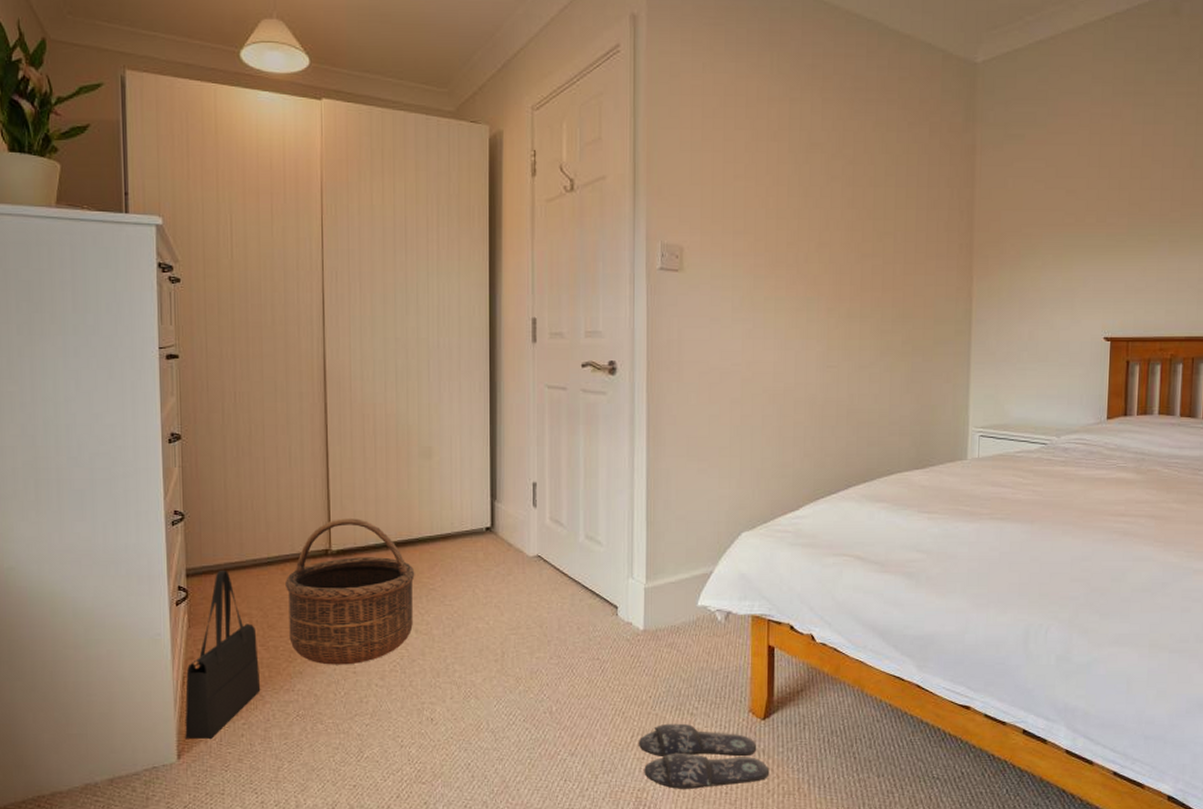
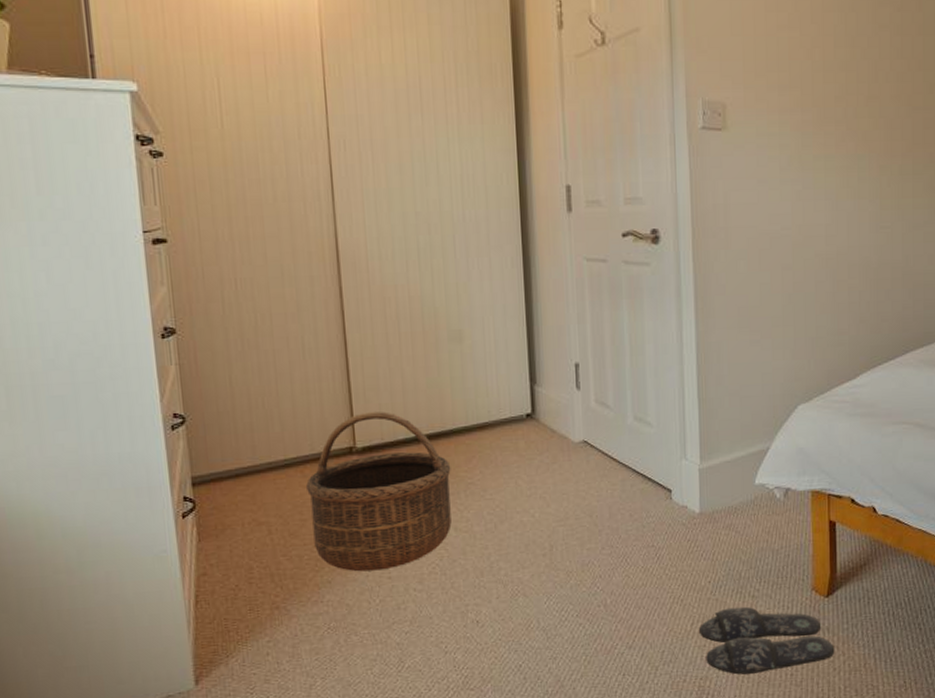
tote bag: present [185,569,261,739] -> none [199,475,286,662]

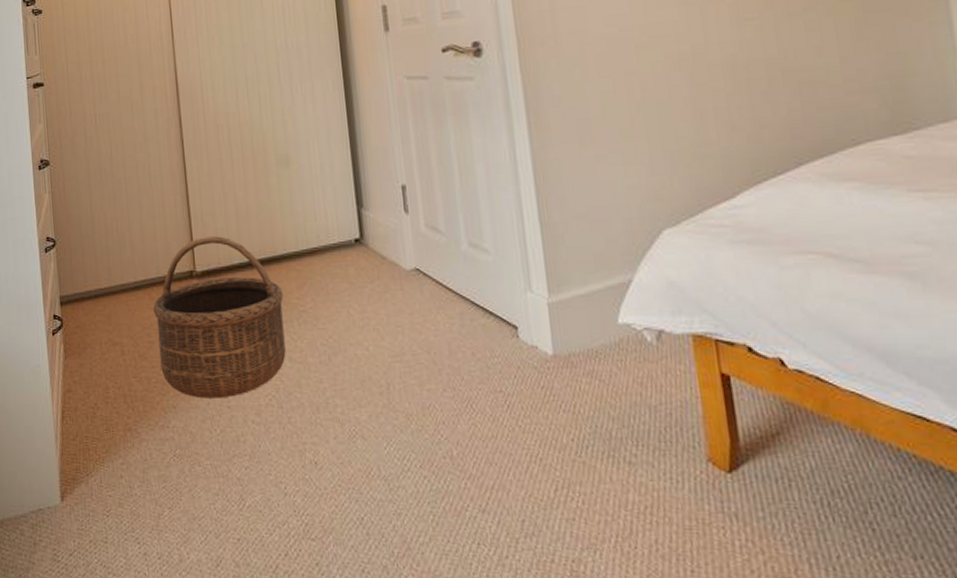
slippers: present [699,606,835,675] -> none [565,474,750,563]

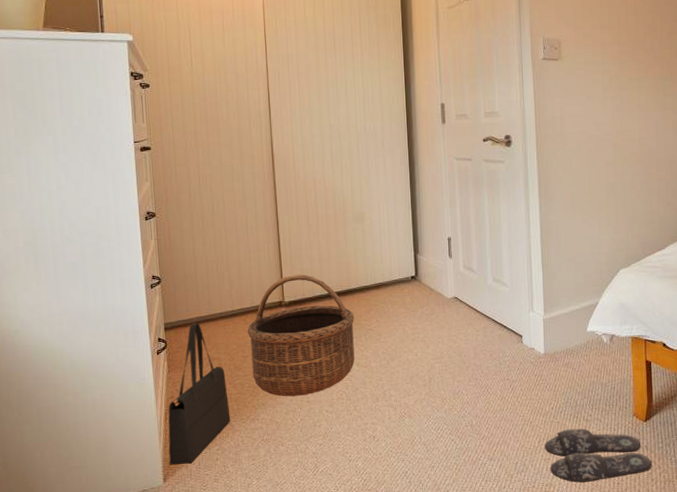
tote bag: none [65,296,137,479] -> present [168,322,231,465]
slippers: none [565,474,750,563] -> present [545,428,653,483]

